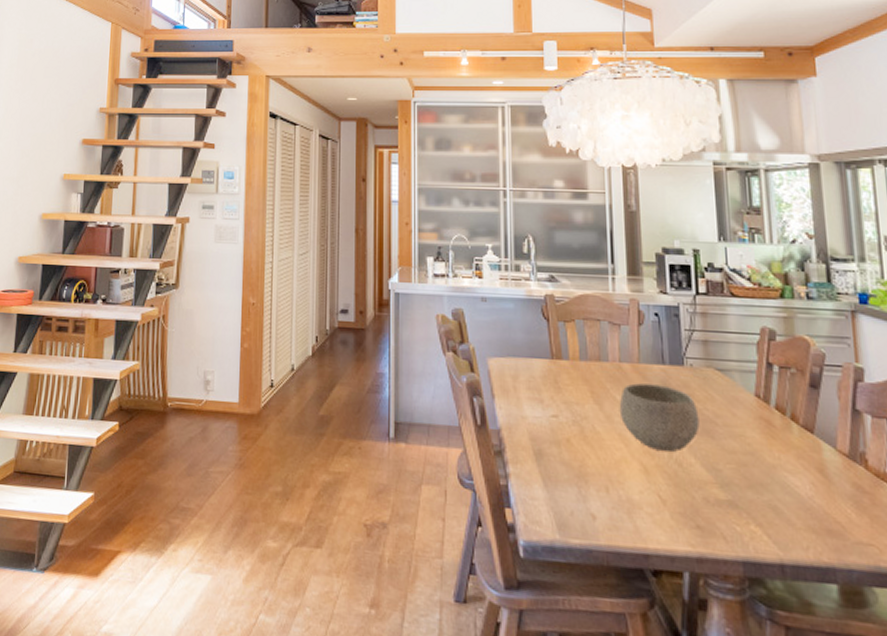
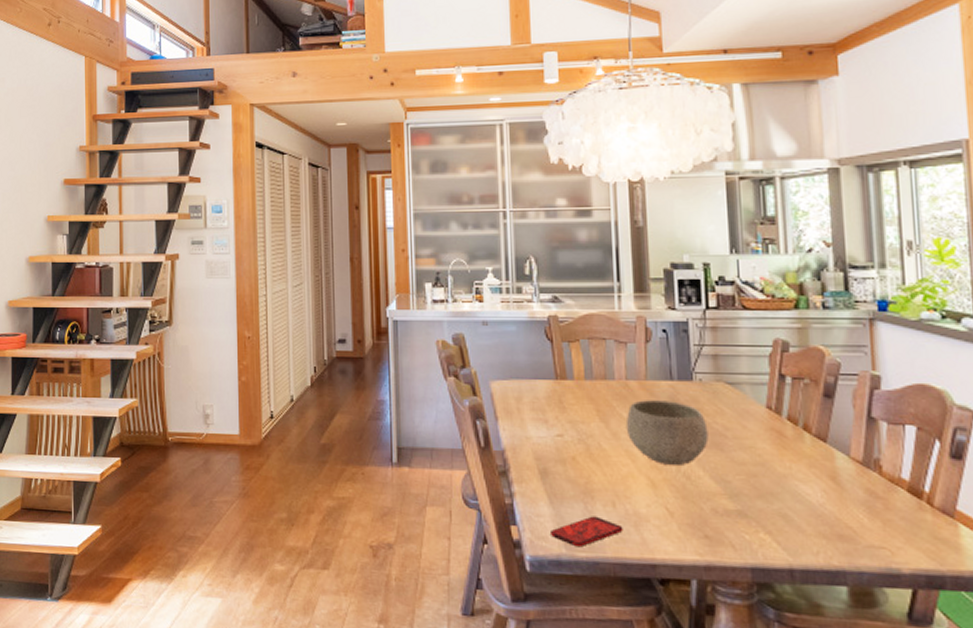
smartphone: none [545,501,617,534] -> present [551,516,623,548]

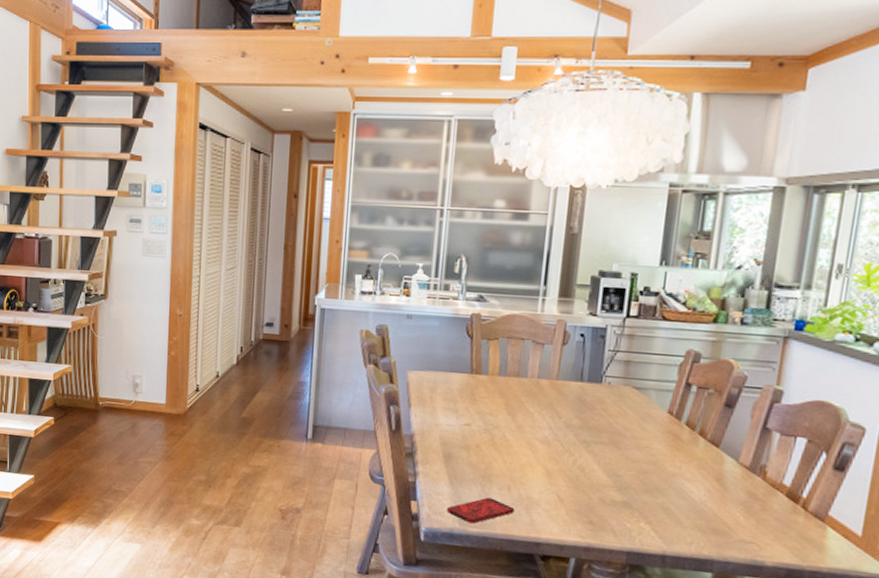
bowl: present [625,400,709,465] -> none [531,398,609,459]

